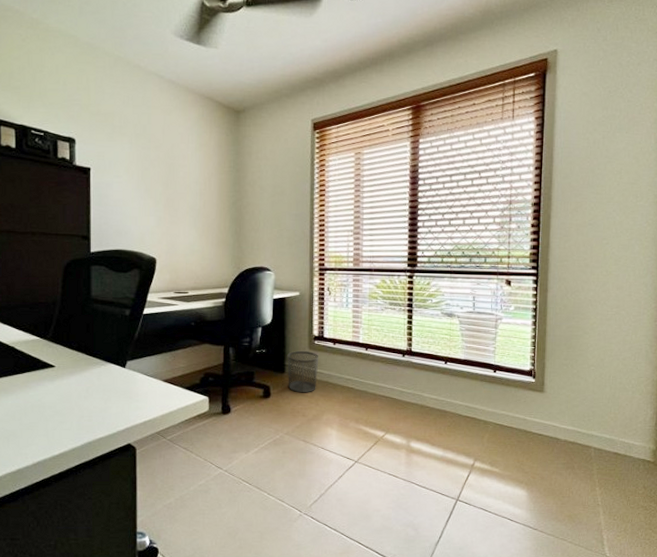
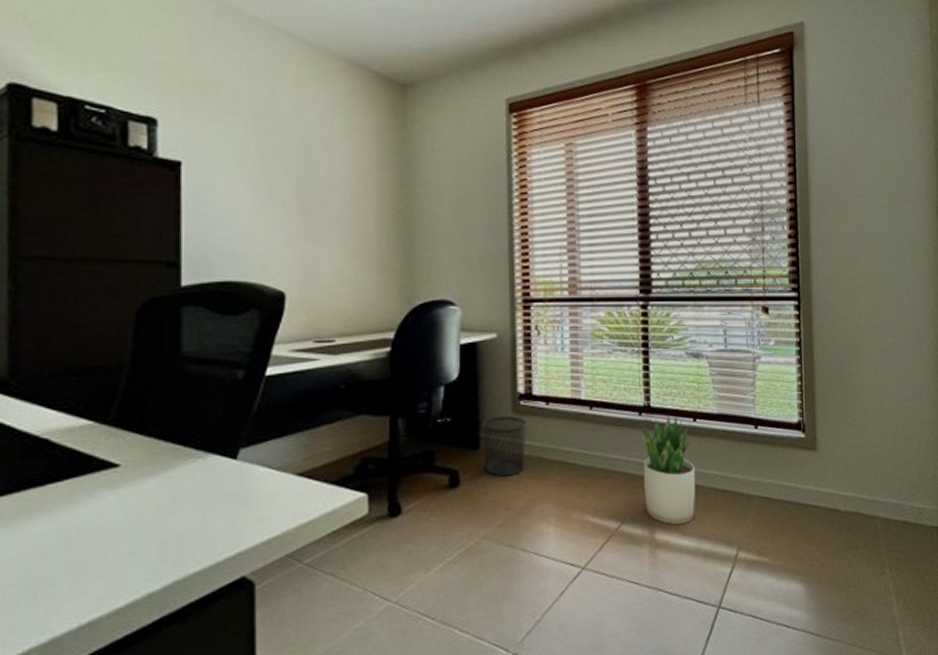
planter: none [403,358,444,437] -> present [641,415,695,525]

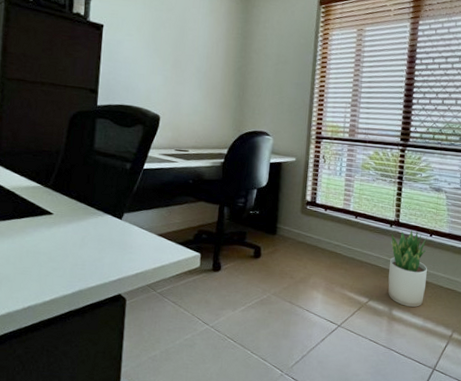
waste bin: present [482,416,526,477] -> none [278,214,310,256]

